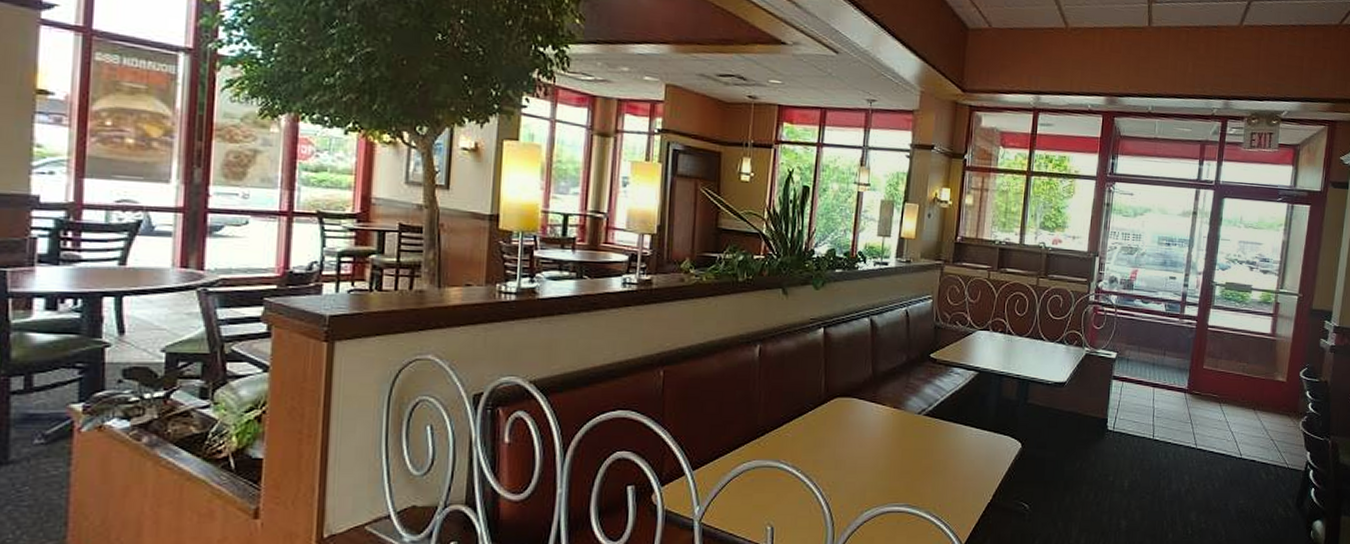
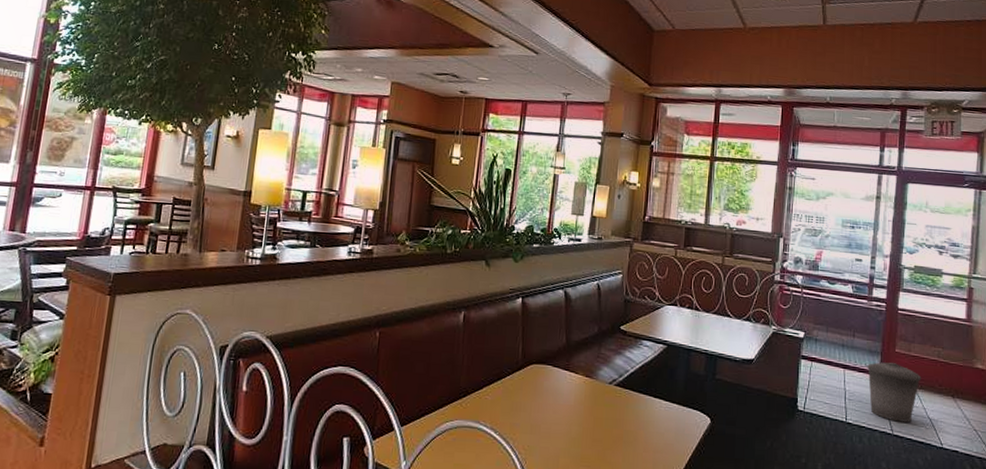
trash can: none [1175,378,1226,436] -> present [866,362,922,423]

